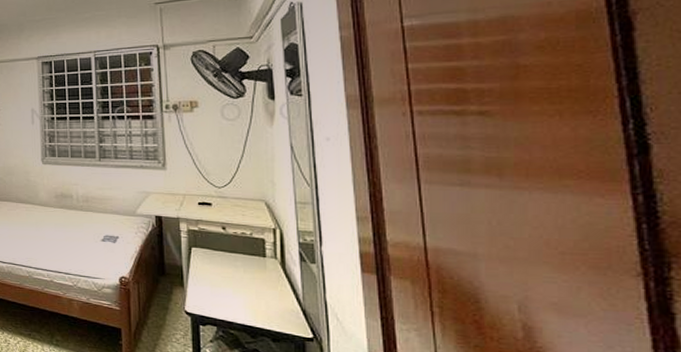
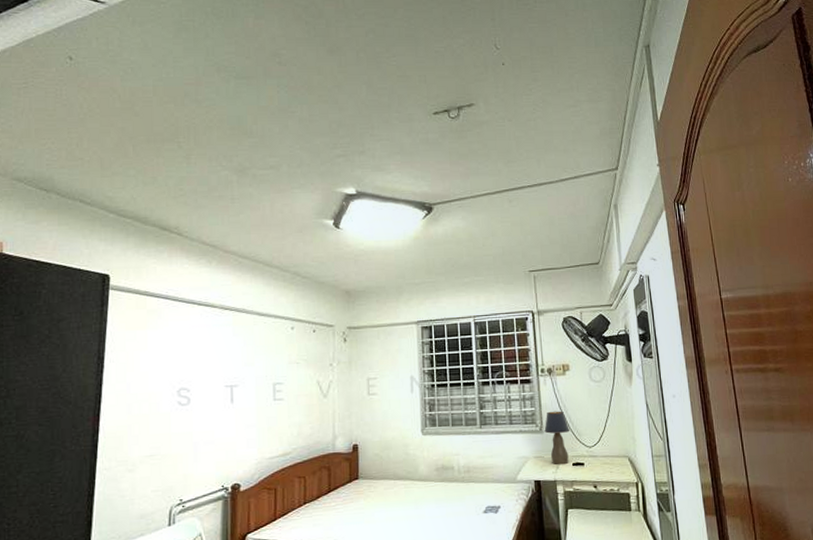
table lamp: none [167,148,197,203] -> present [544,411,571,465]

